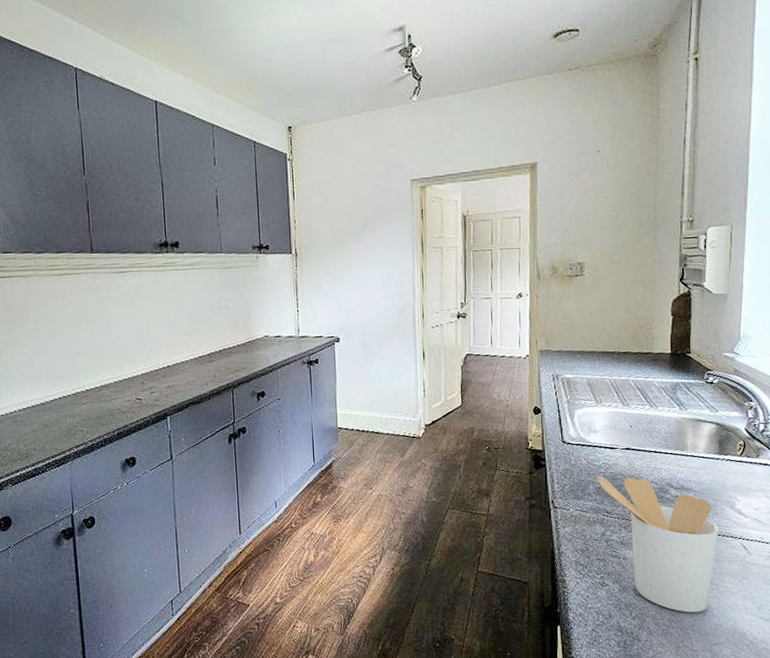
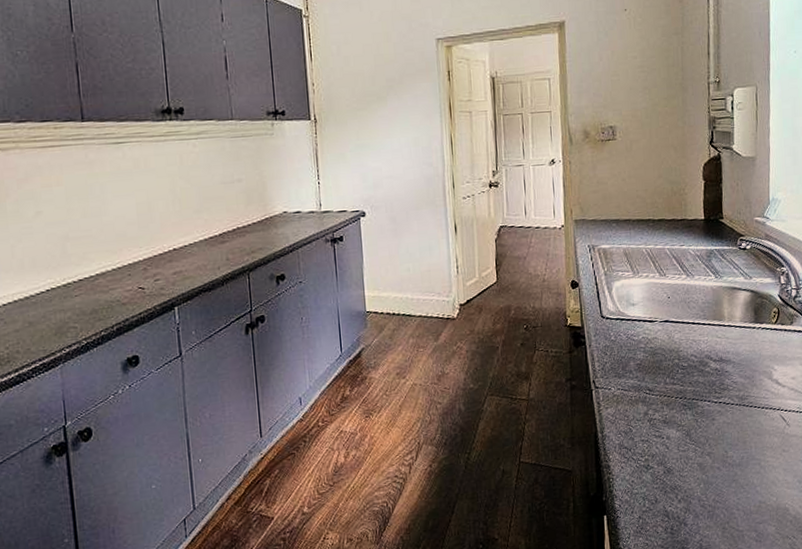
utensil holder: present [598,475,719,613] -> none [638,351,758,491]

